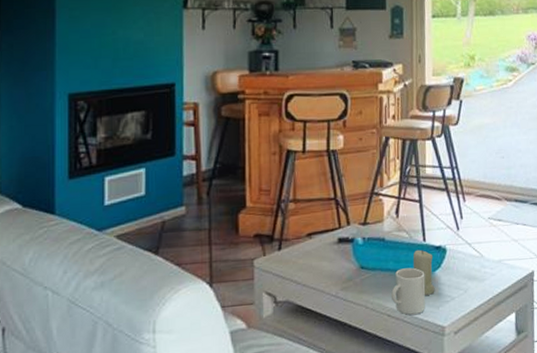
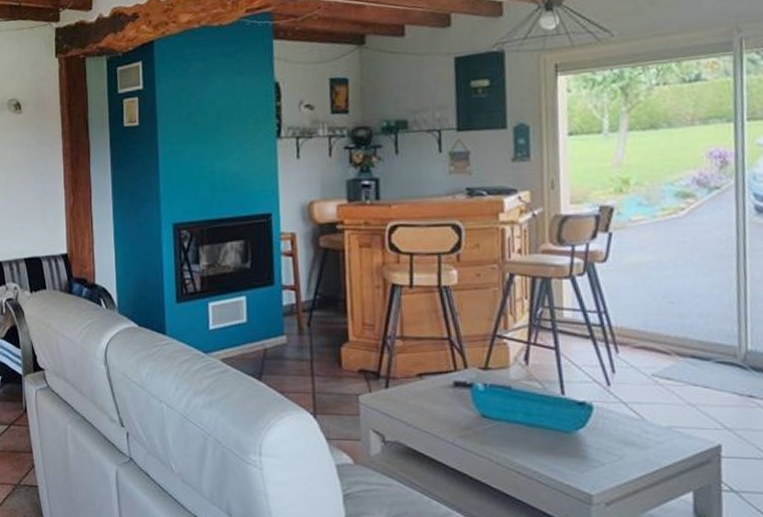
cup: present [391,267,426,315] -> none [521,422,566,477]
candle: present [413,249,435,295] -> none [548,403,578,456]

